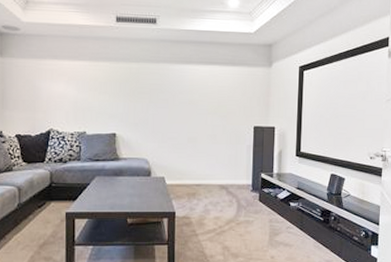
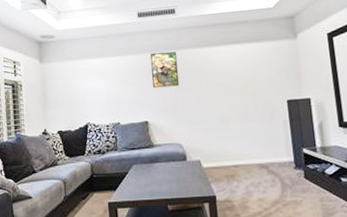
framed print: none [124,62,153,101] -> present [150,52,180,88]

